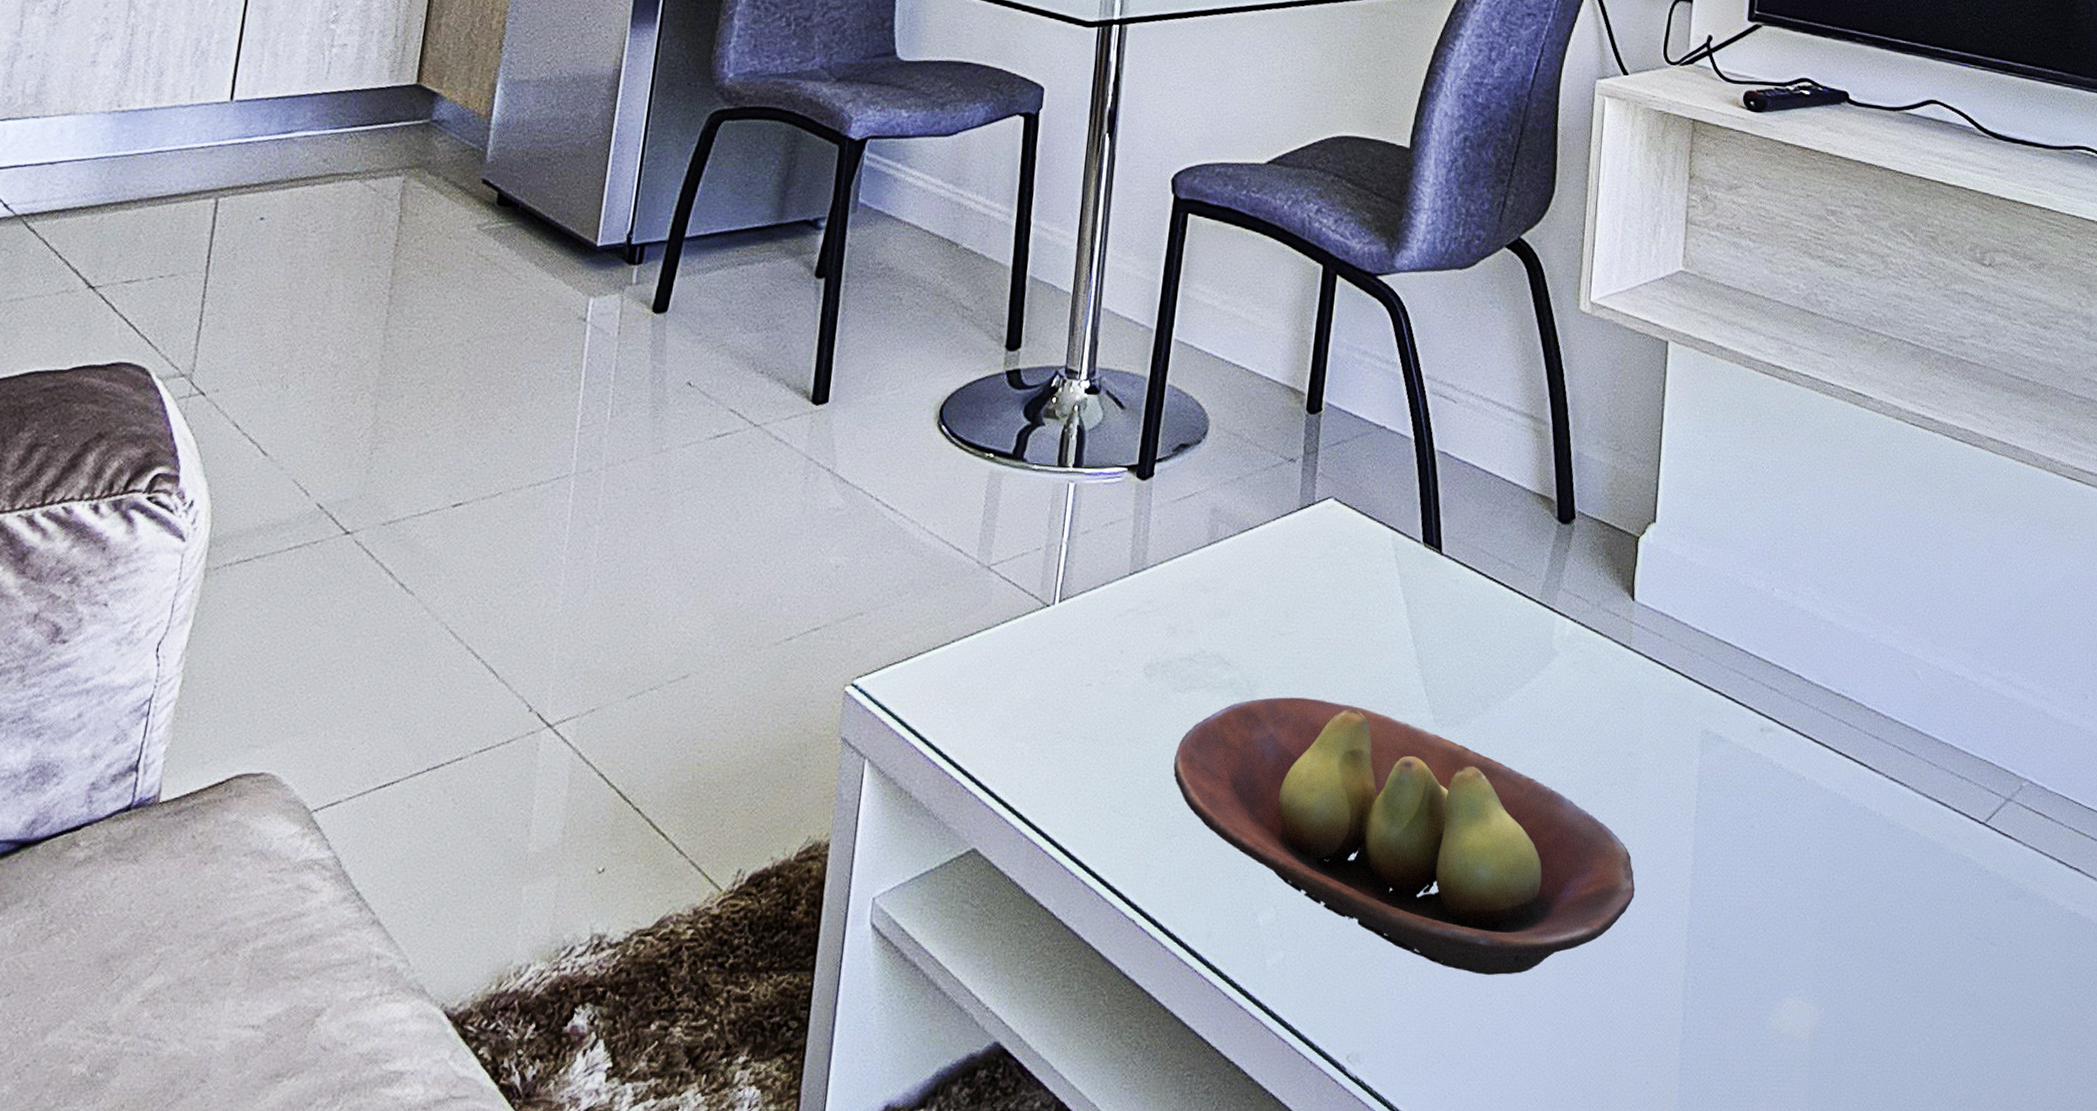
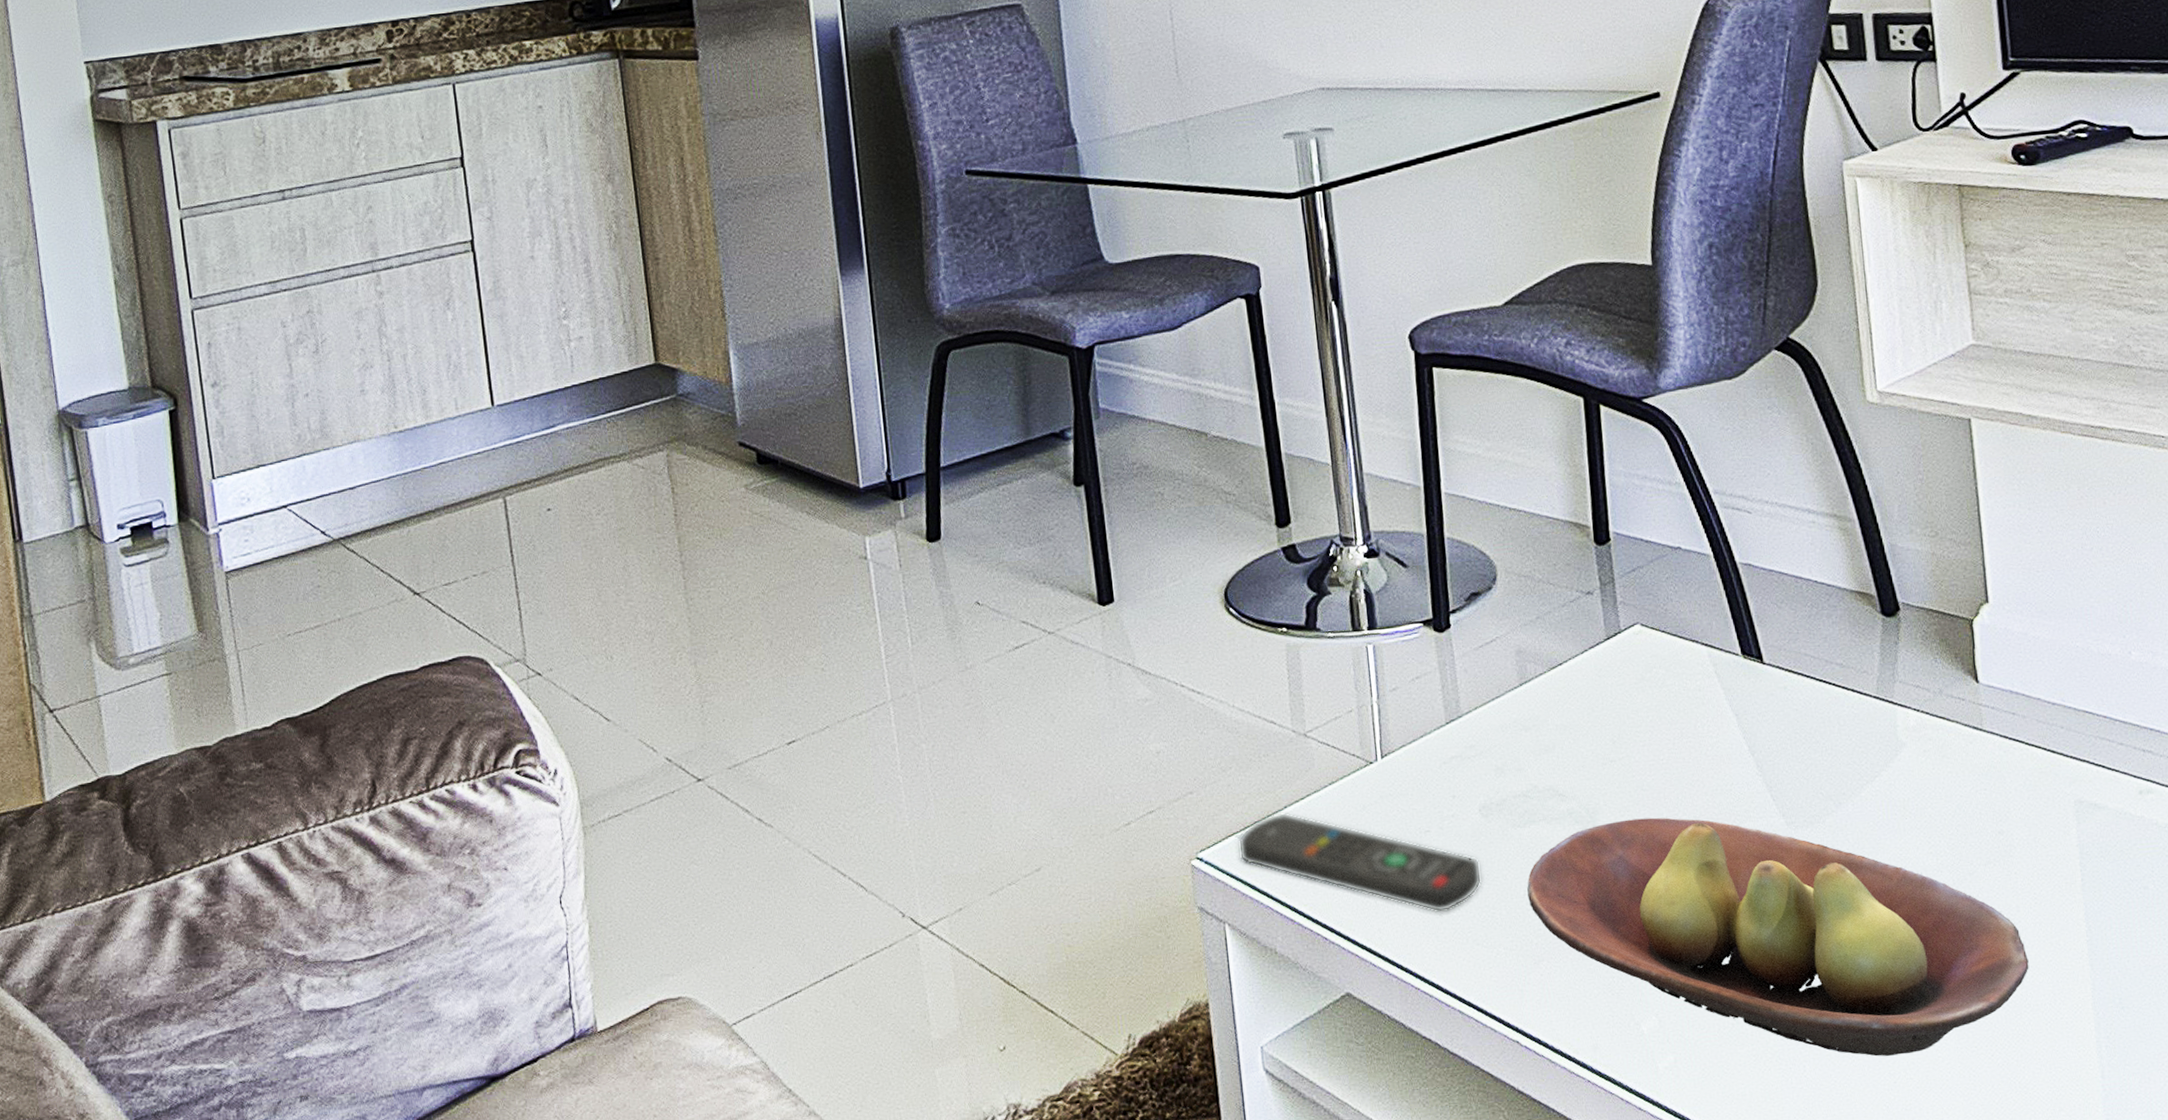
remote control: none [895,646,1134,772] -> present [1238,812,1482,912]

